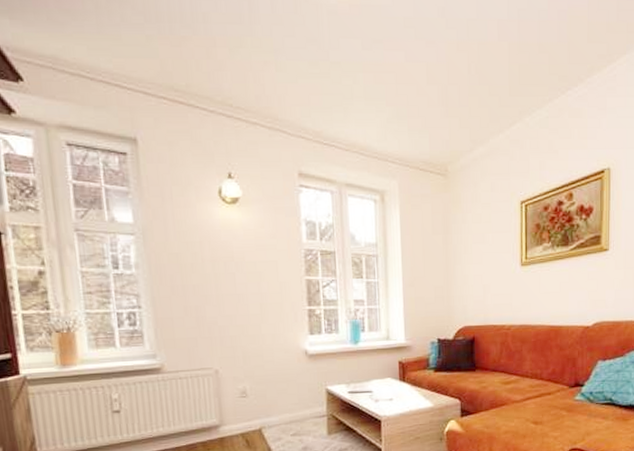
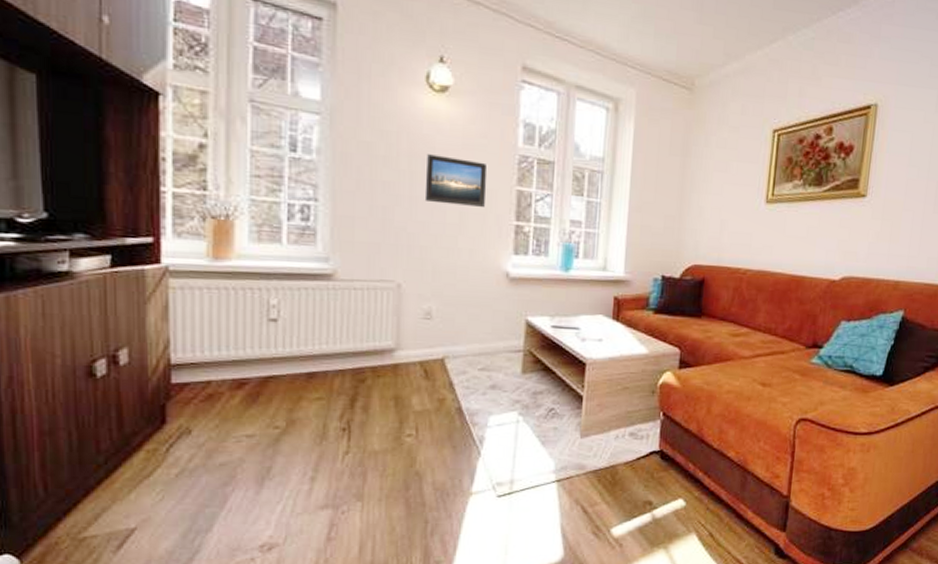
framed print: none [226,257,281,299] -> present [424,154,488,207]

